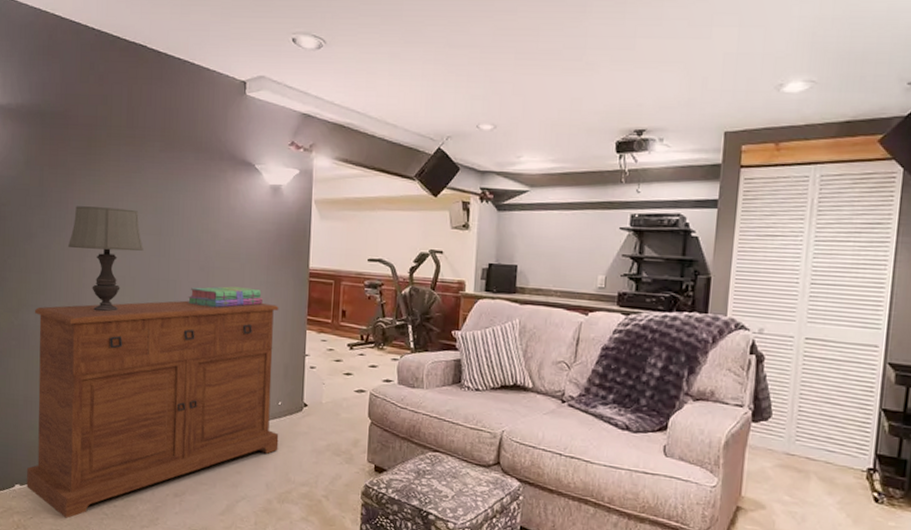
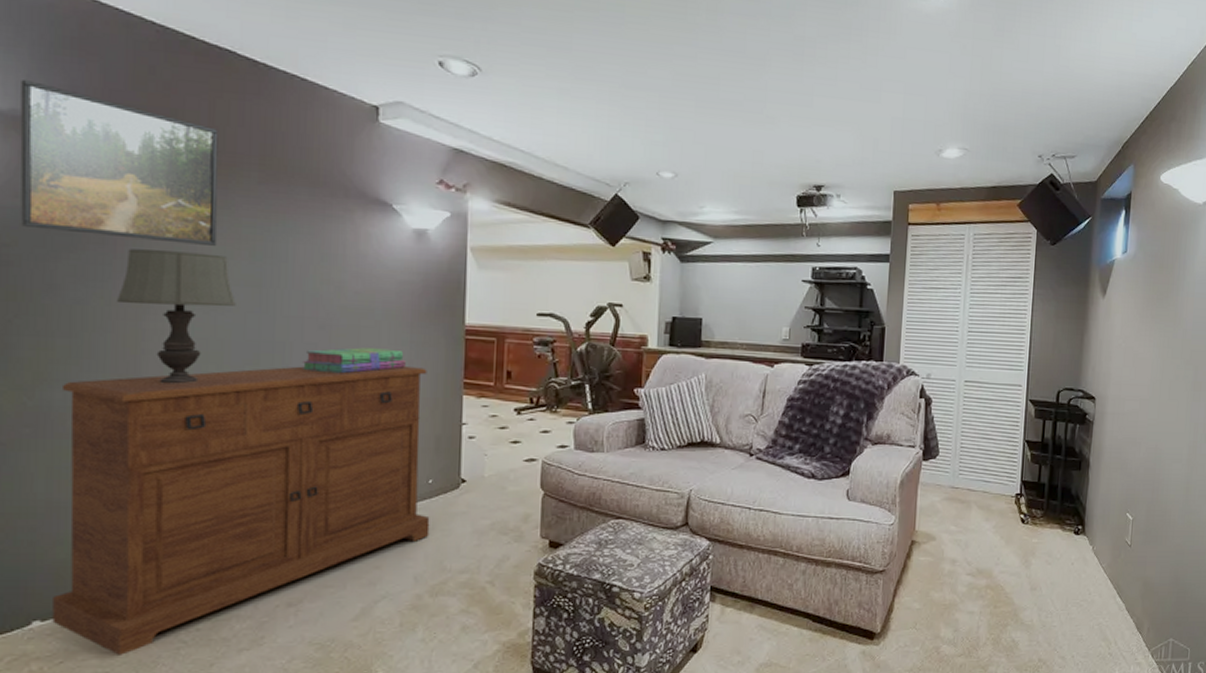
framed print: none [12,80,134,204] -> present [20,79,219,247]

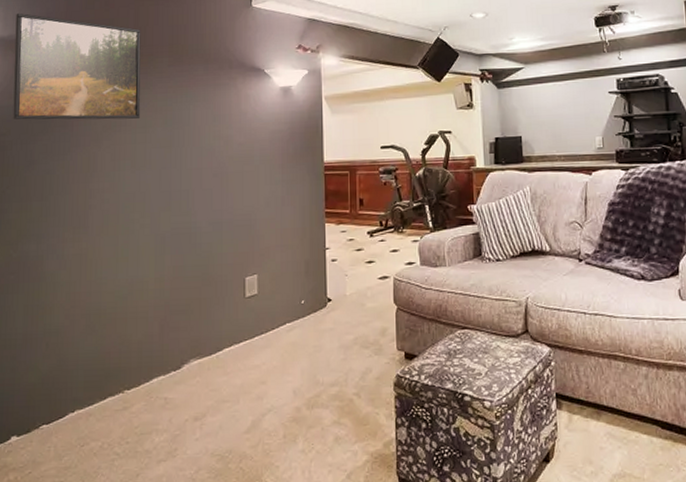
sideboard: present [52,365,430,655] -> none [25,201,304,466]
table lamp: present [116,249,236,385] -> none [72,125,154,232]
stack of books: present [303,347,406,374] -> none [202,188,279,213]

